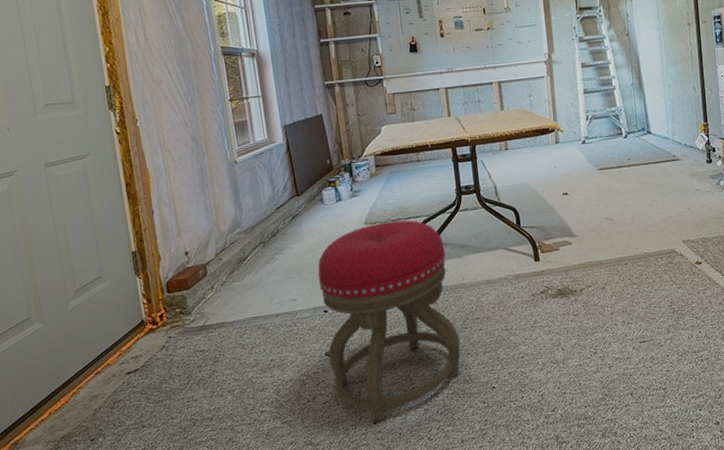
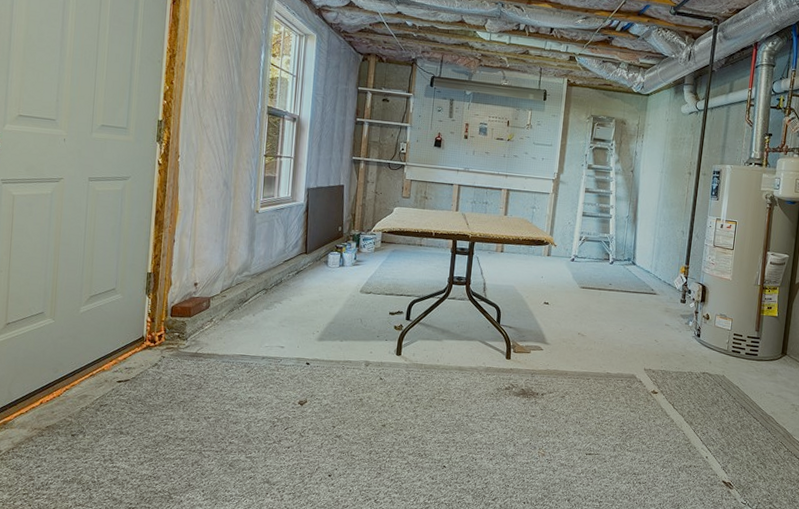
stool: present [317,220,461,421] -> none [300,293,427,475]

